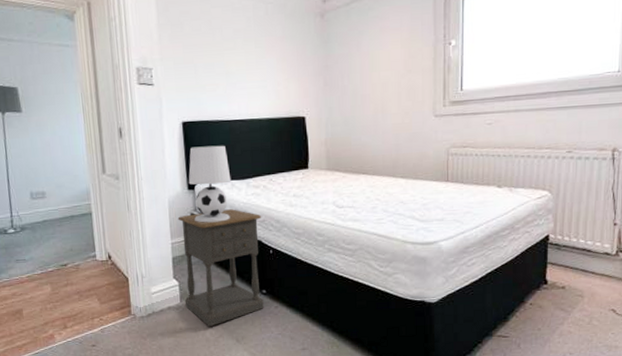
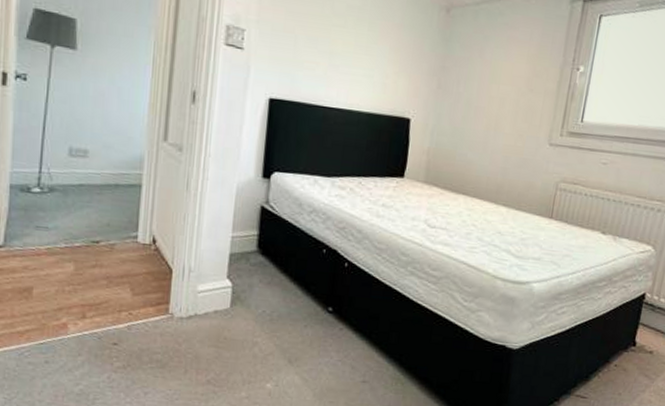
nightstand: present [177,209,264,326] -> none [235,206,342,341]
table lamp: present [188,145,231,223] -> none [264,129,315,222]

